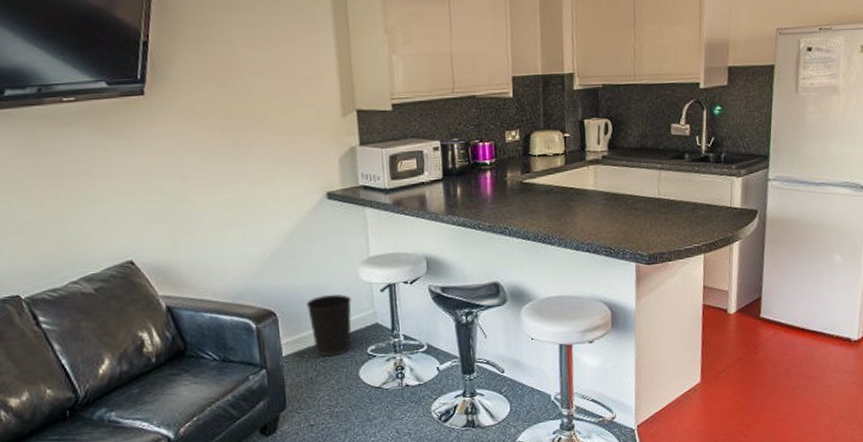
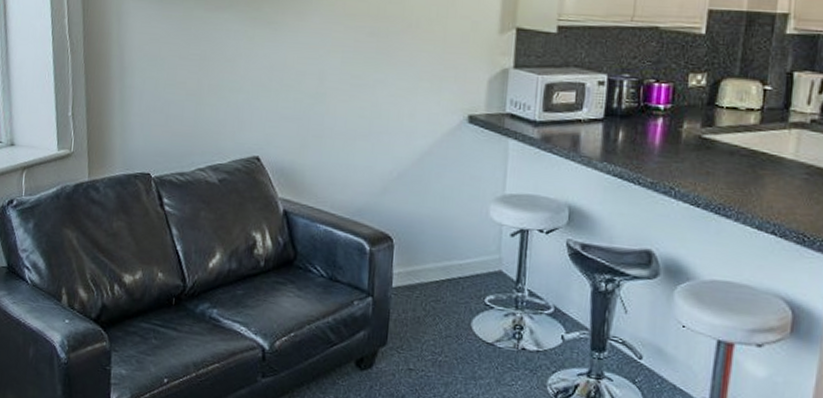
wastebasket: present [306,294,352,357] -> none [426,228,476,299]

